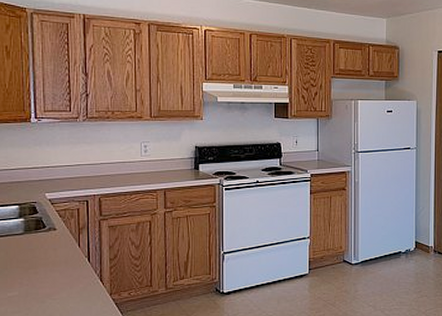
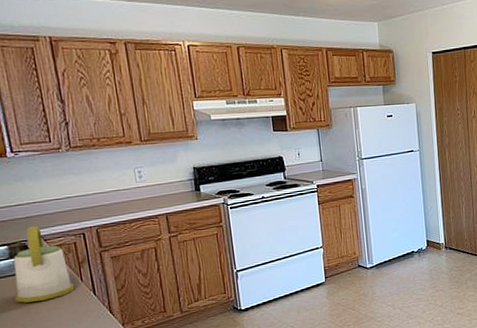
kettle: none [18,190,72,262] -> present [13,226,75,303]

